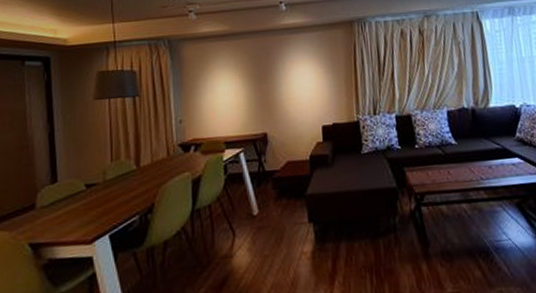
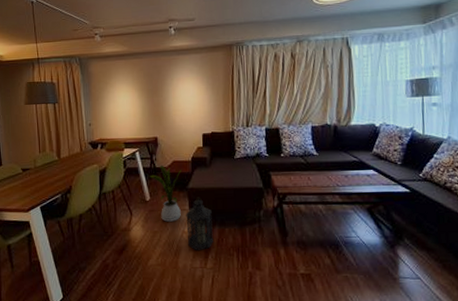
house plant: none [257,167,299,241] -> present [149,165,182,222]
lantern: none [304,205,340,276] -> present [186,197,213,250]

